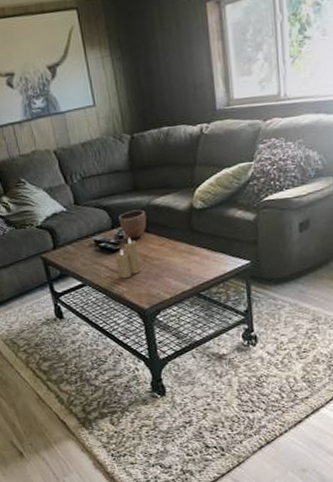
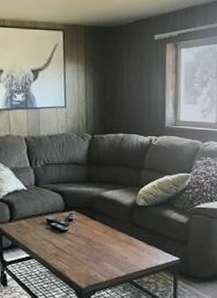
candle: present [115,237,141,279] -> none [62,221,84,258]
decorative bowl: present [119,209,147,239] -> none [71,198,95,224]

